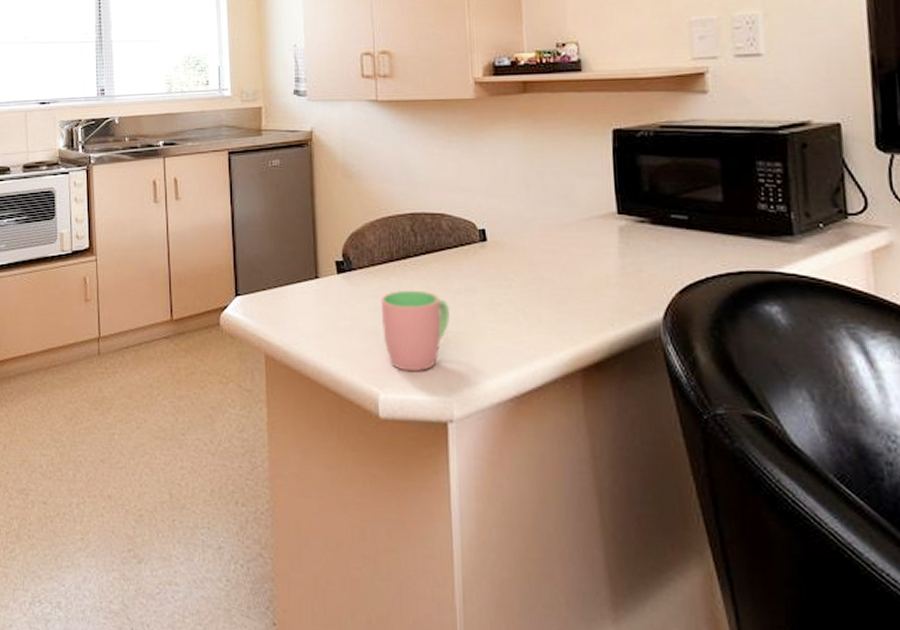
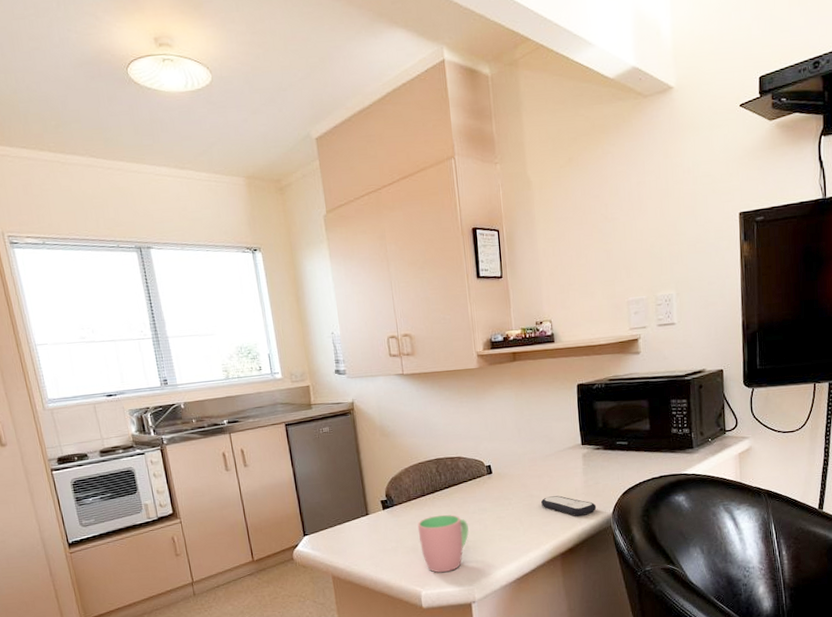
remote control: none [555,282,639,316] -> present [541,495,597,516]

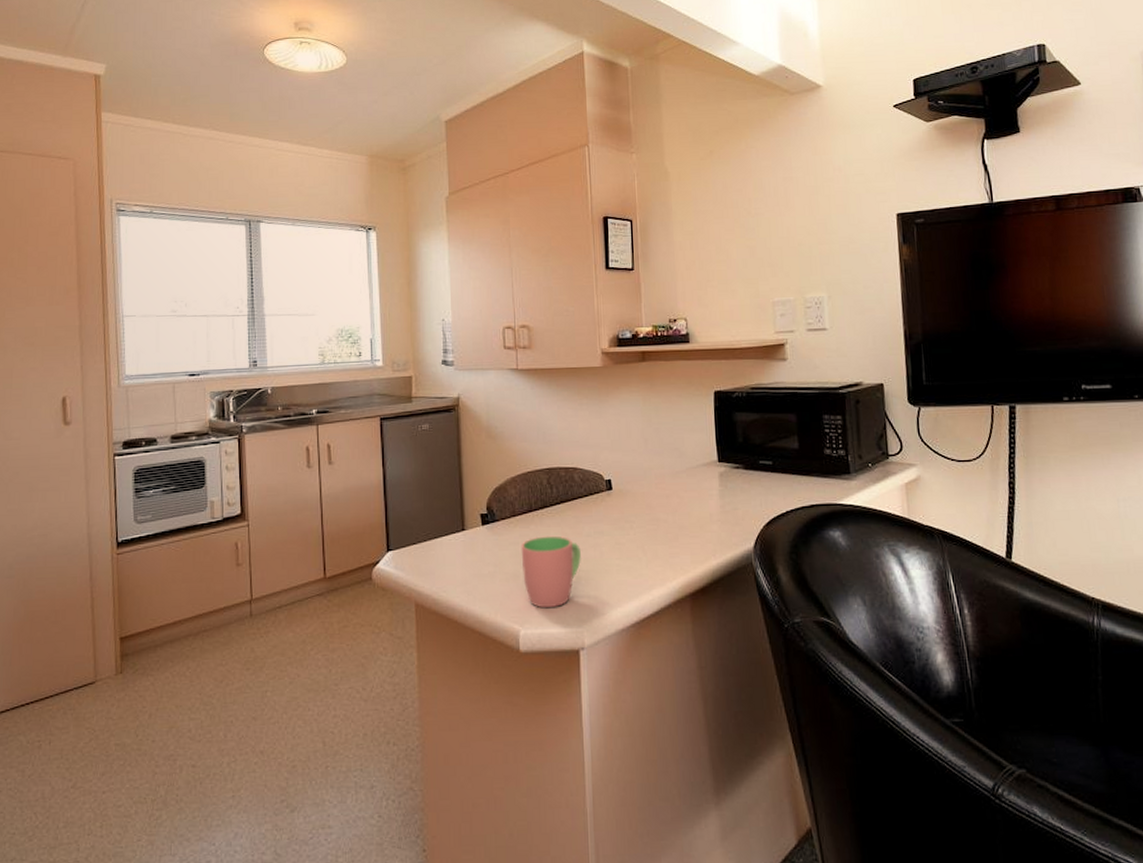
remote control: present [541,495,597,516] -> none [669,521,735,548]

